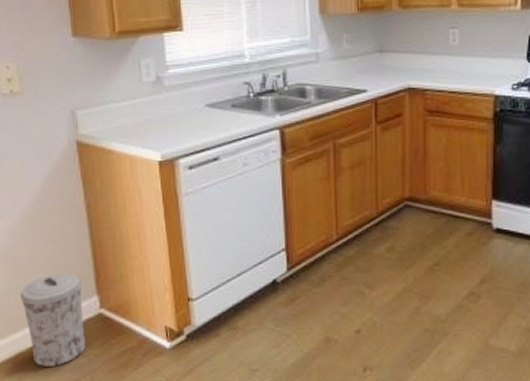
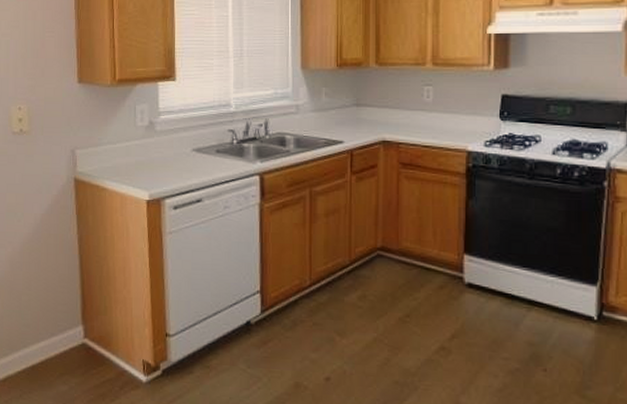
trash can: present [19,273,86,367] -> none [12,301,69,392]

